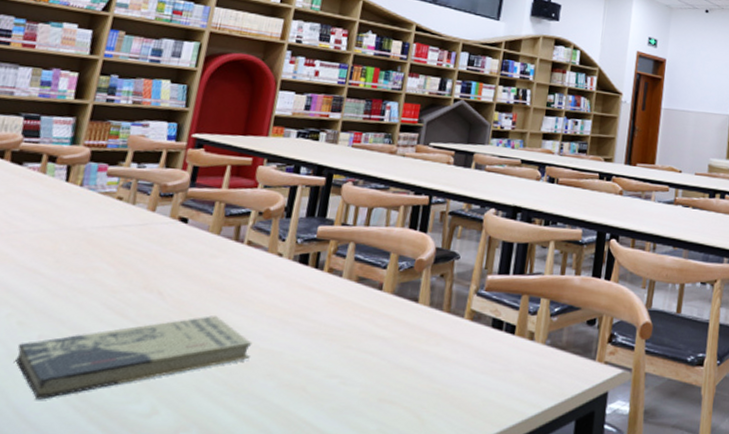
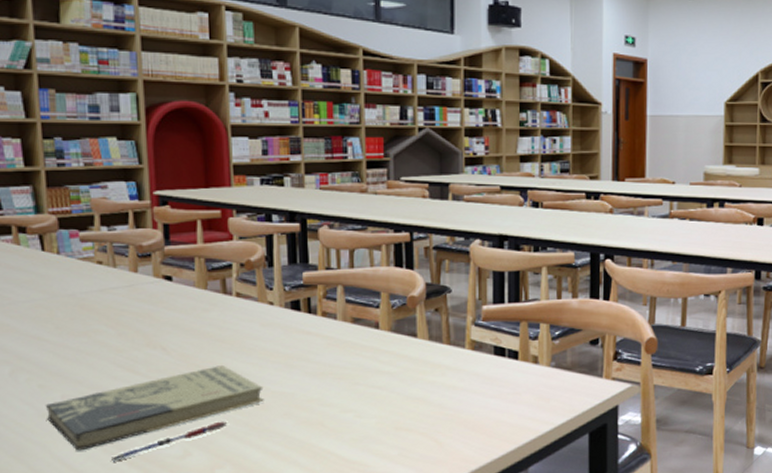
pen: none [71,377,205,416] -> present [111,421,227,462]

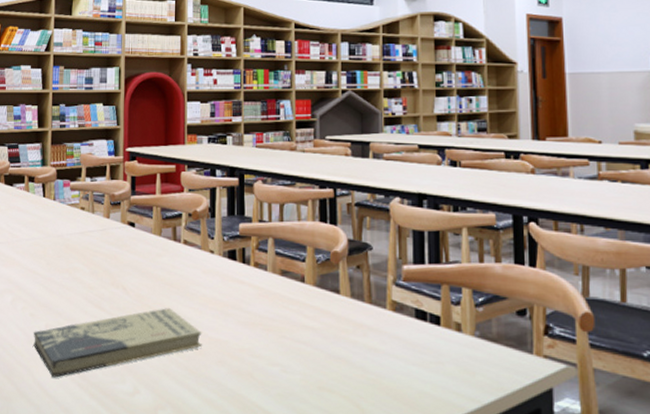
pen: present [111,421,227,462] -> none [77,362,170,392]

